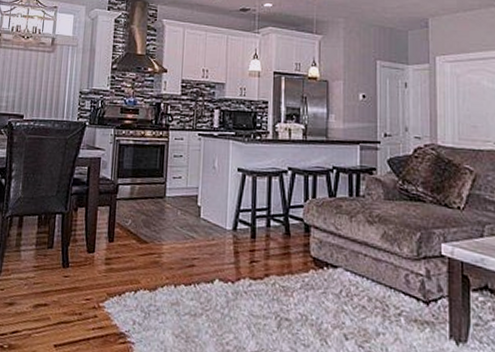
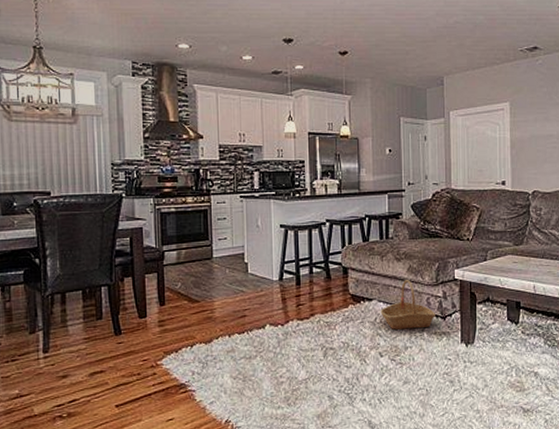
basket: none [347,248,417,312] -> present [380,280,437,330]

